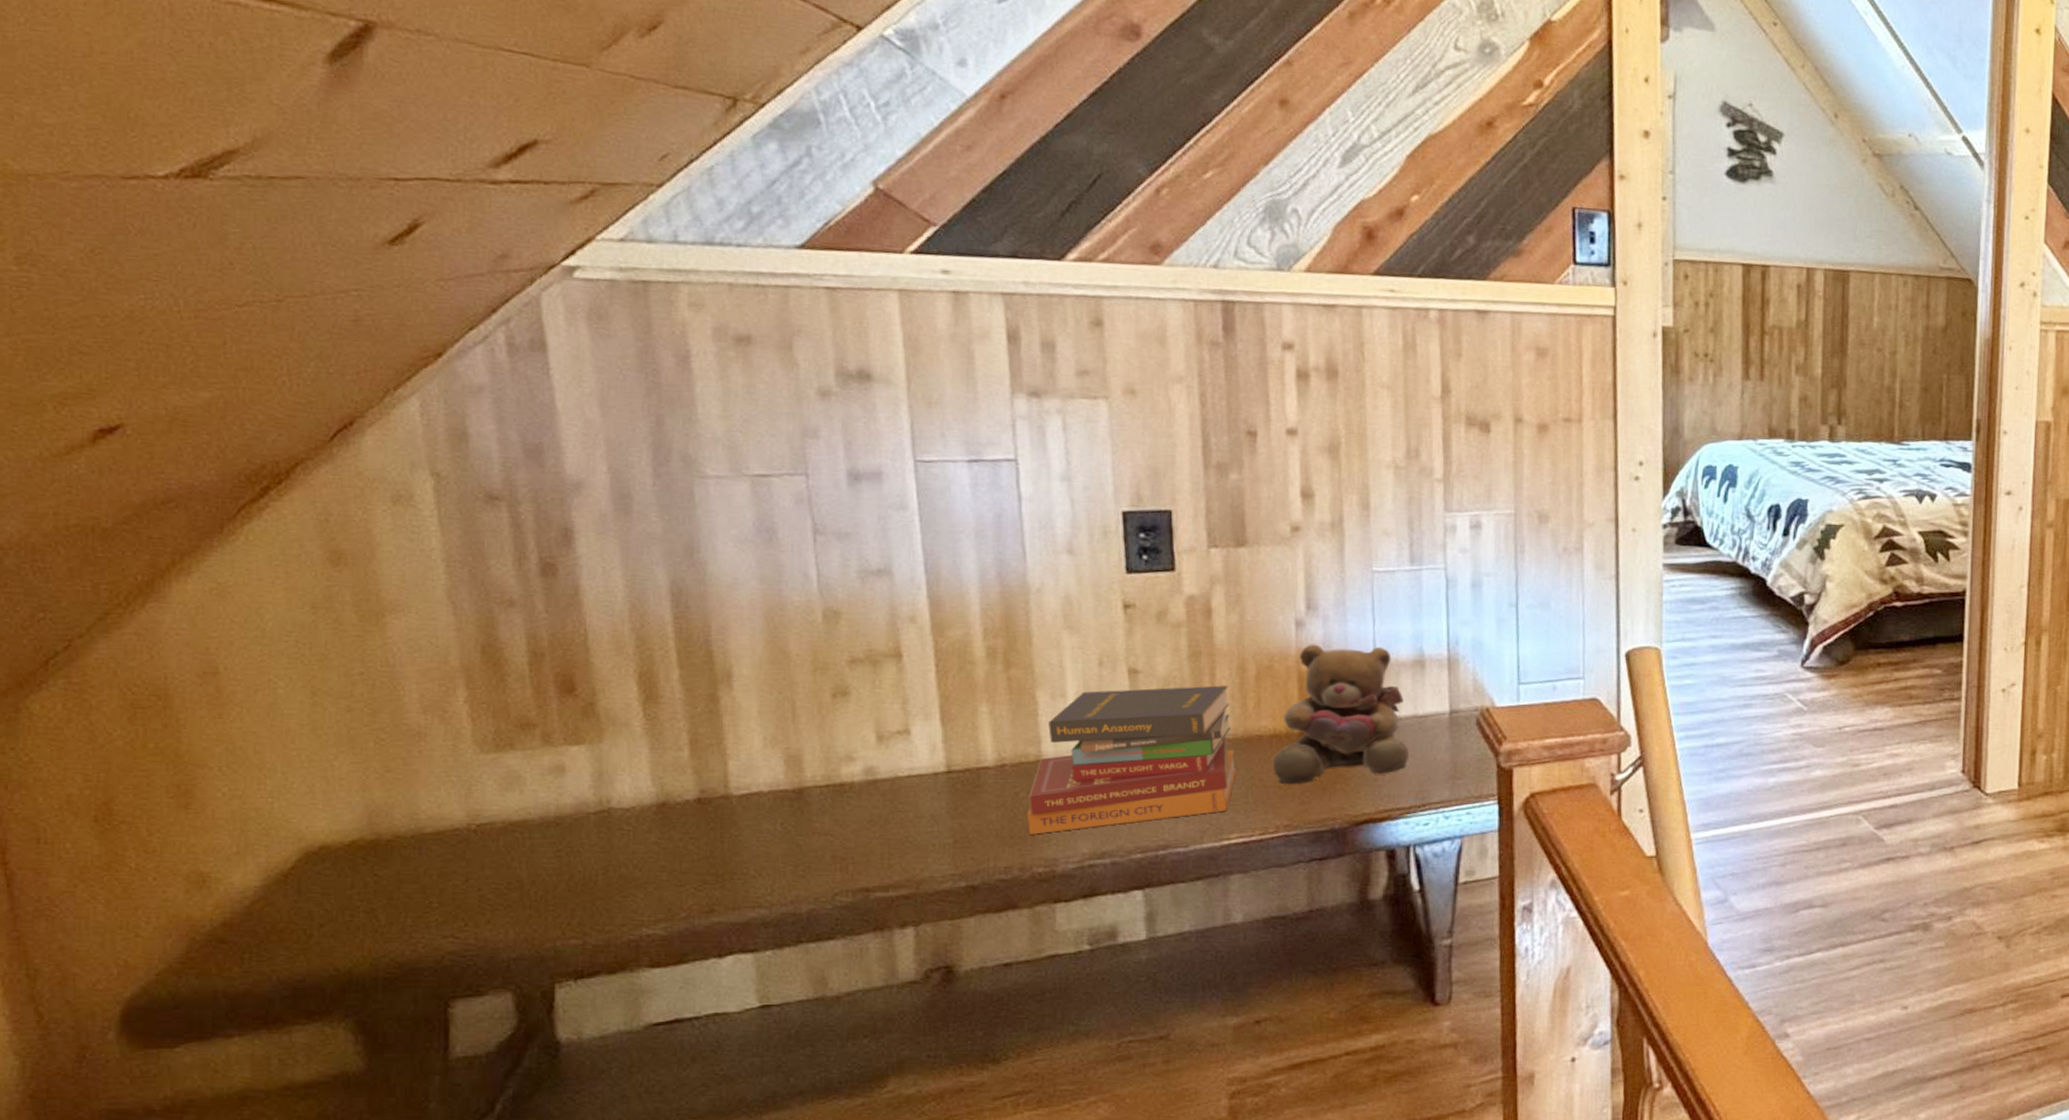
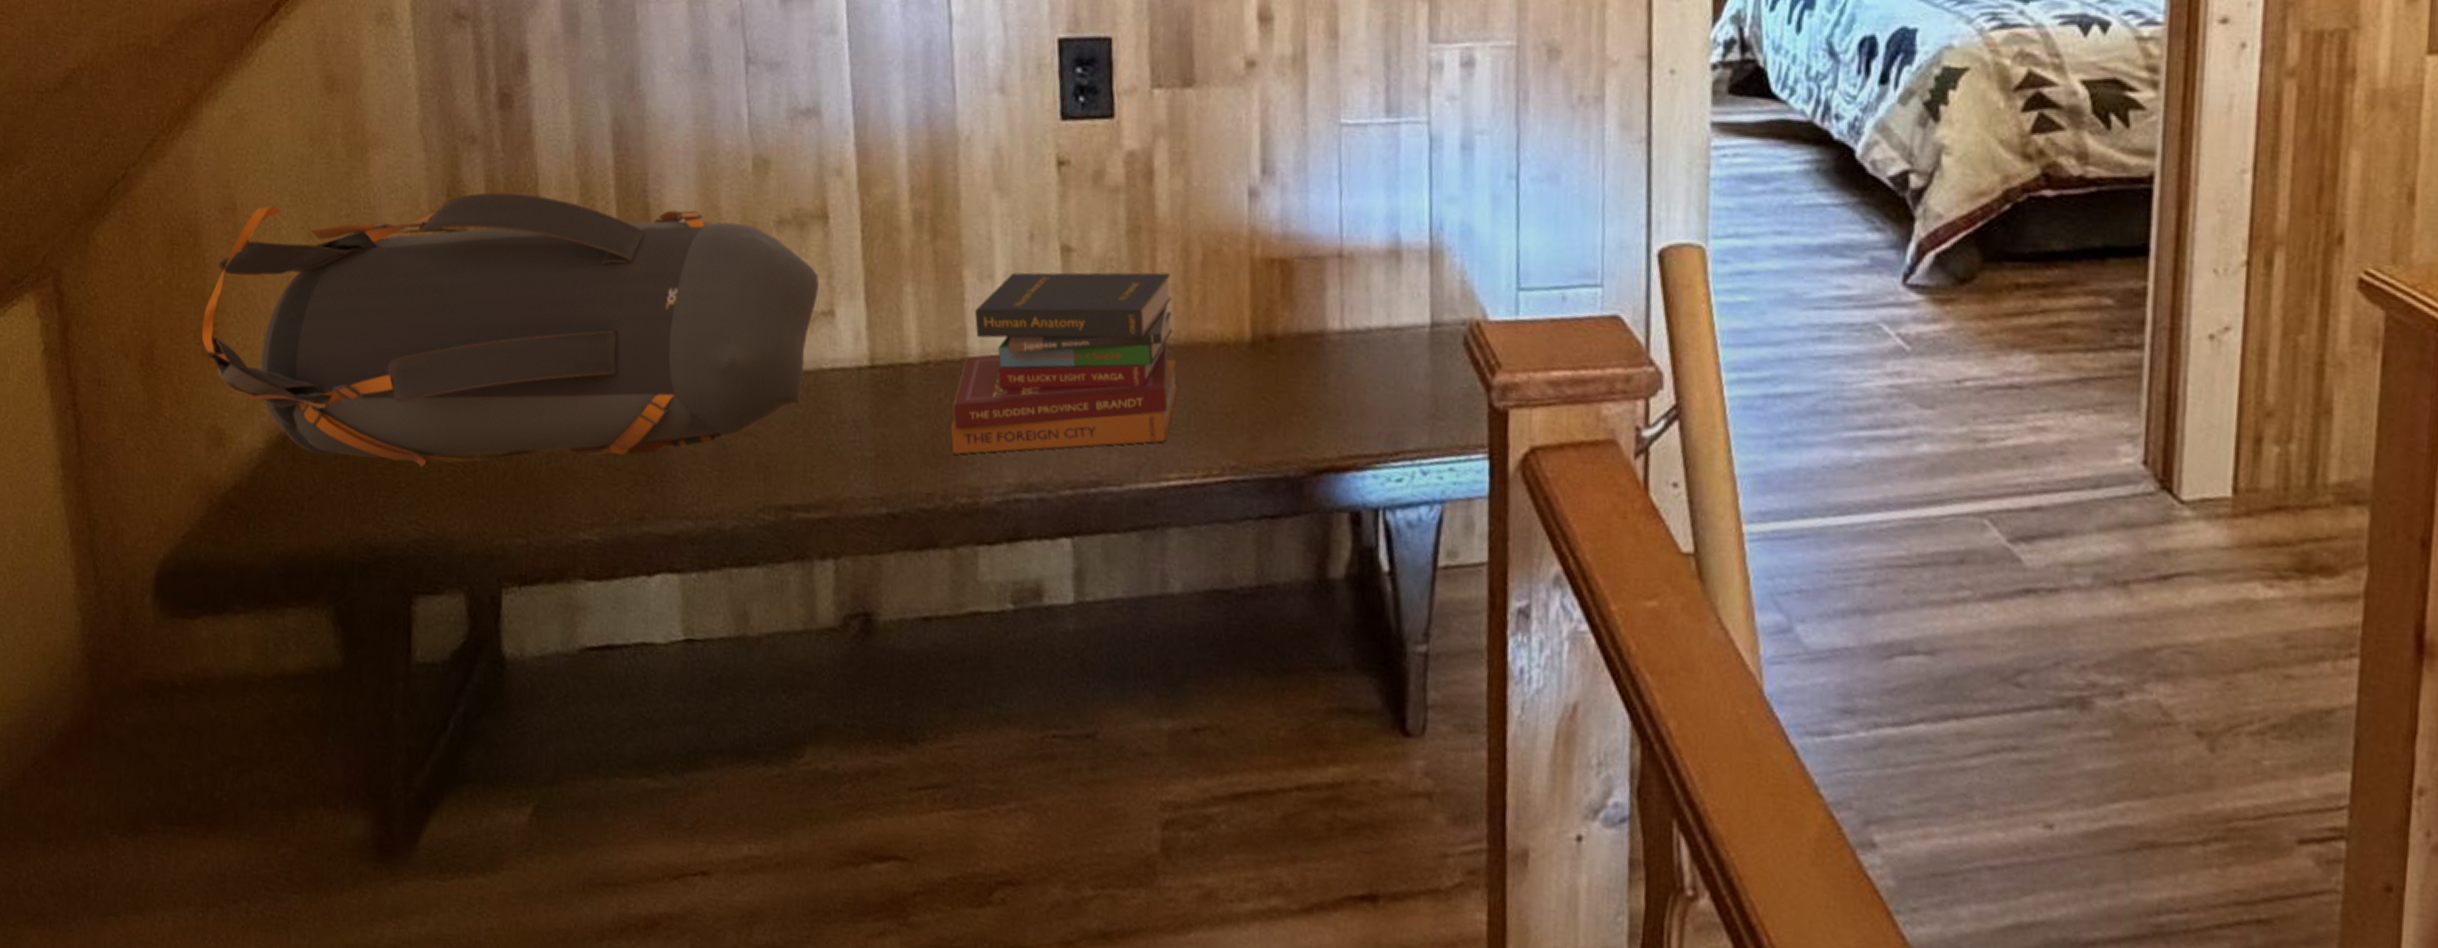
backpack: none [176,647,893,888] -> present [201,192,819,467]
teddy bear: present [1272,644,1410,784] -> none [1218,221,1381,412]

